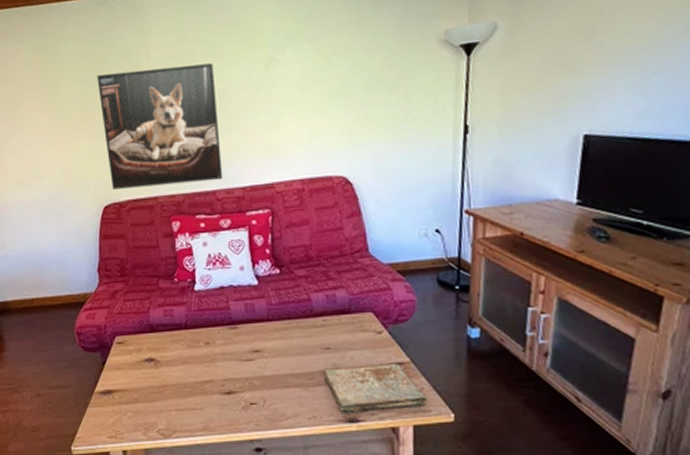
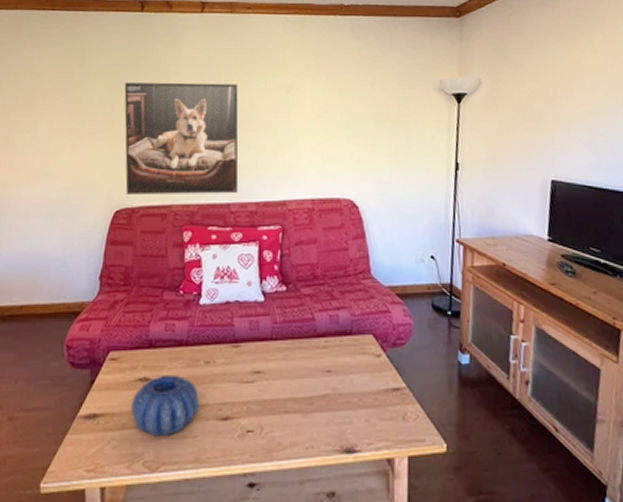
decorative bowl: none [141,355,204,409] -> present [131,374,200,436]
book: present [324,363,427,413] -> none [323,388,421,443]

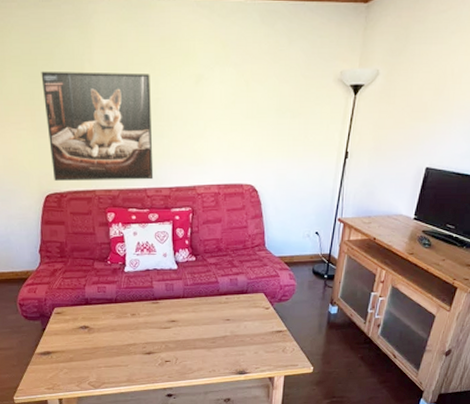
decorative bowl: present [131,374,200,436] -> none [76,323,129,366]

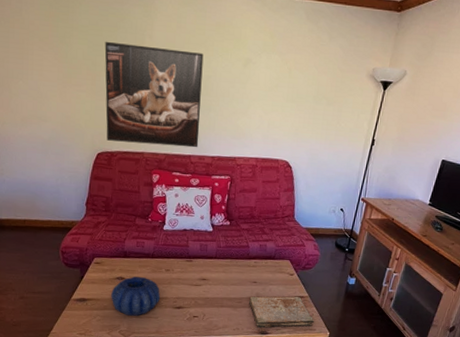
decorative bowl: none [76,323,129,366] -> present [111,276,161,316]
book: none [224,331,296,367] -> present [249,296,314,328]

